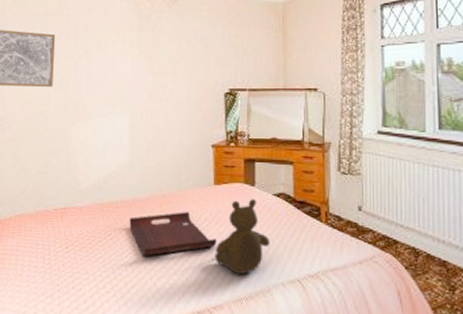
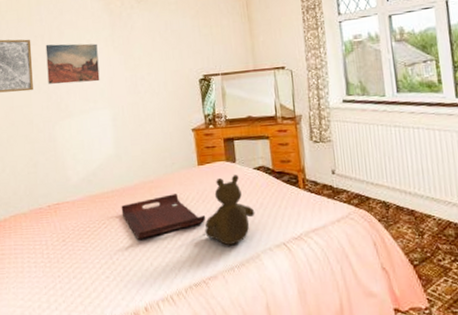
wall art: none [68,41,122,85] -> present [45,43,100,84]

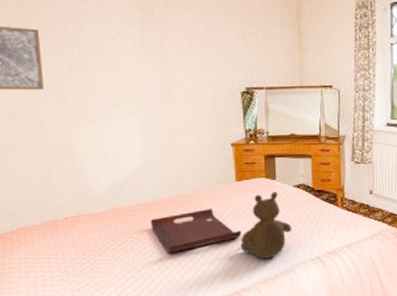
wall art: present [45,43,100,84] -> none [58,37,127,86]

